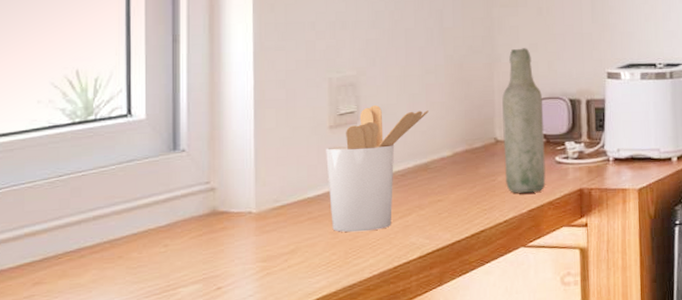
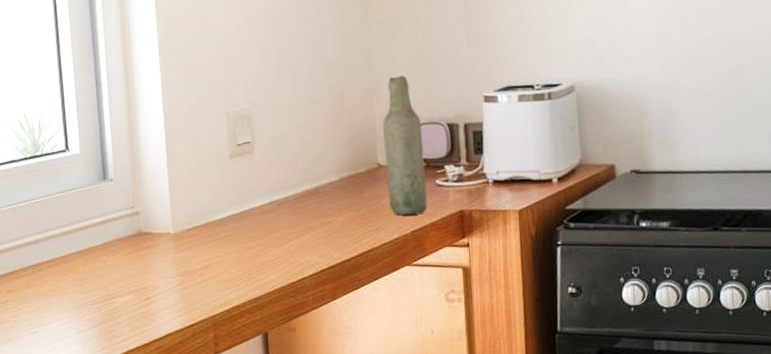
utensil holder: present [326,105,428,233] -> none [228,135,316,251]

